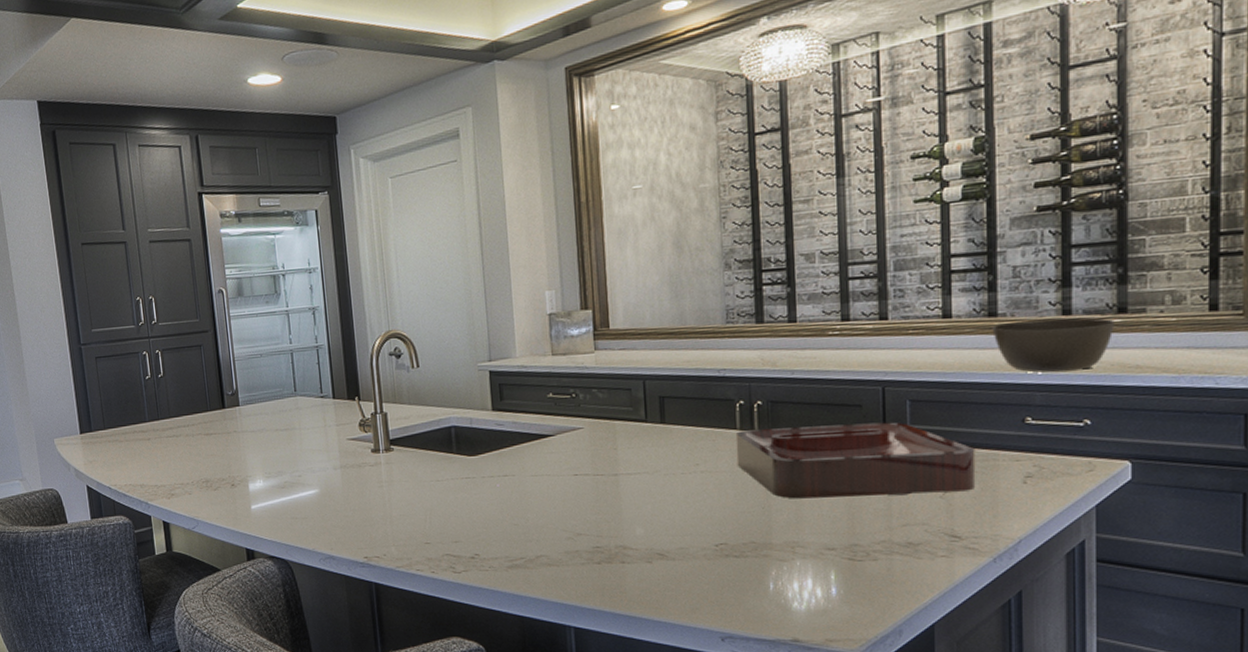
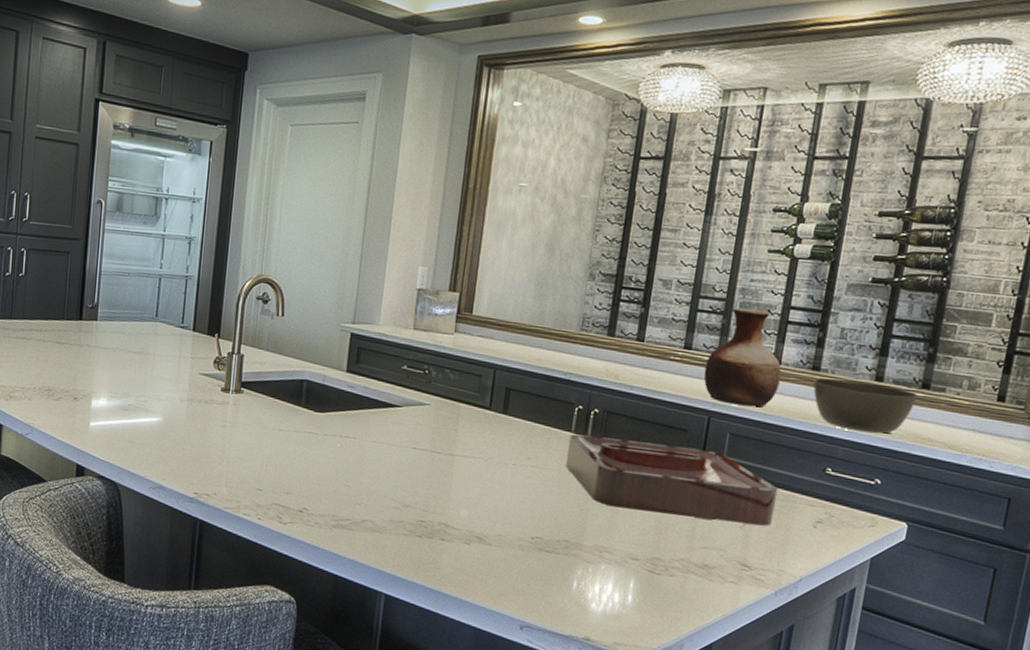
vase: none [868,264,954,370] -> present [703,307,782,408]

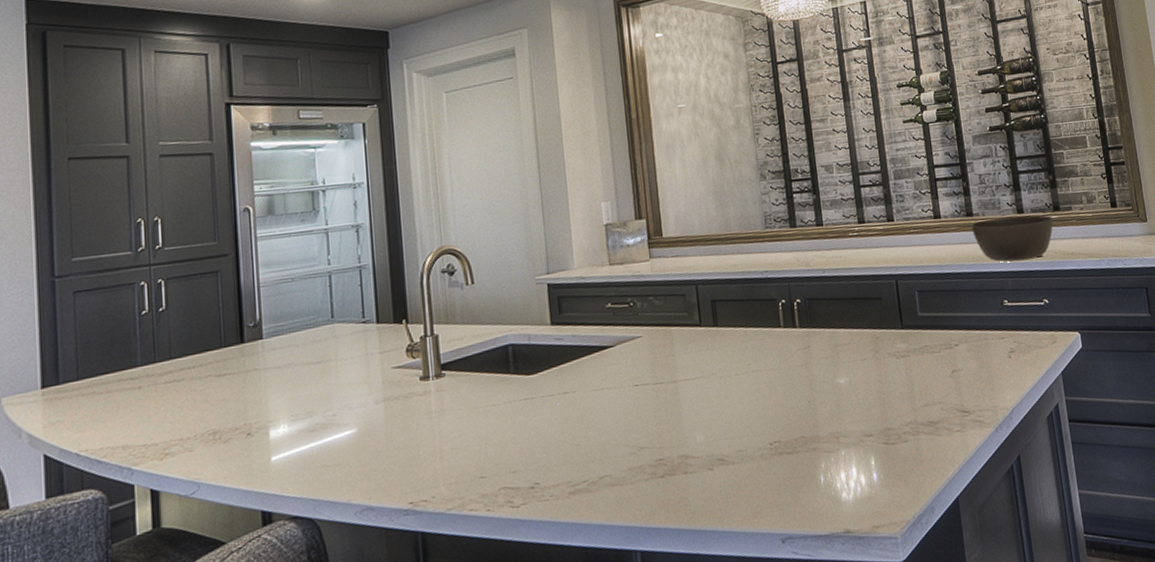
decorative tray: present [565,434,778,526] -> none [780,311,975,390]
vase: present [703,307,782,408] -> none [879,173,945,265]

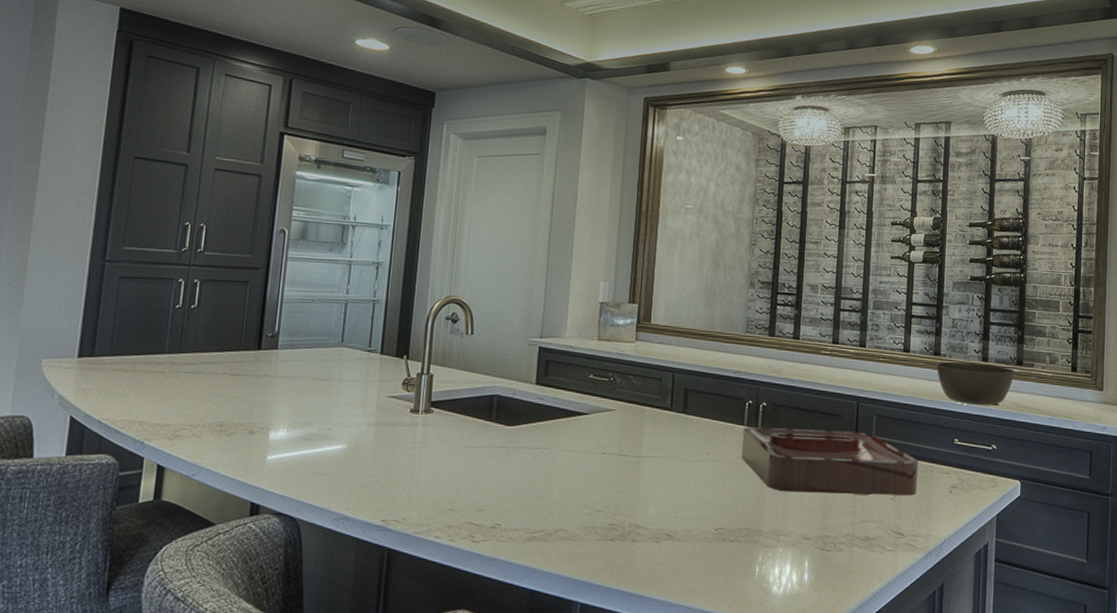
decorative tray: none [780,311,975,390] -> present [741,427,919,496]

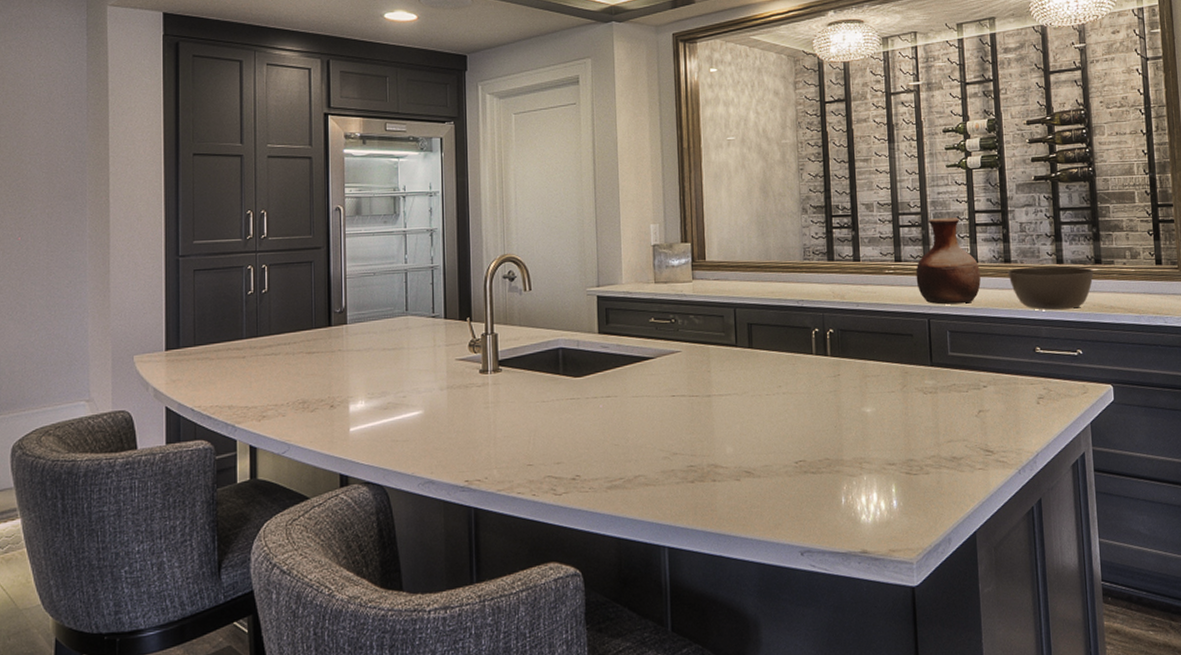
decorative tray: present [741,427,919,496] -> none [812,349,1002,418]
vase: none [850,306,911,391] -> present [915,217,981,305]

